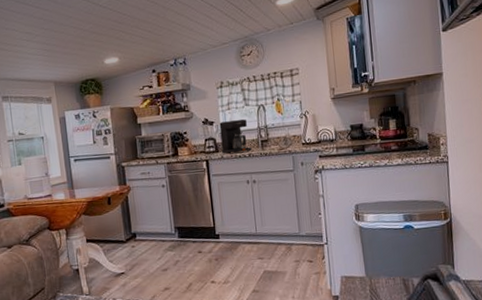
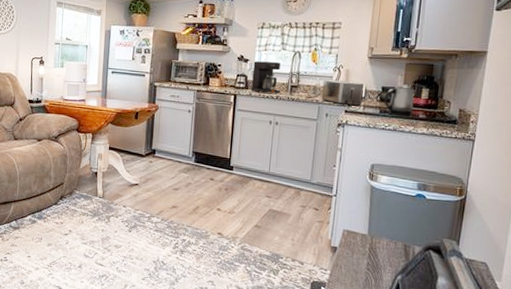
toaster: none [292,125,334,152] -> present [321,80,364,107]
kettle: none [354,120,385,153] -> present [384,86,415,117]

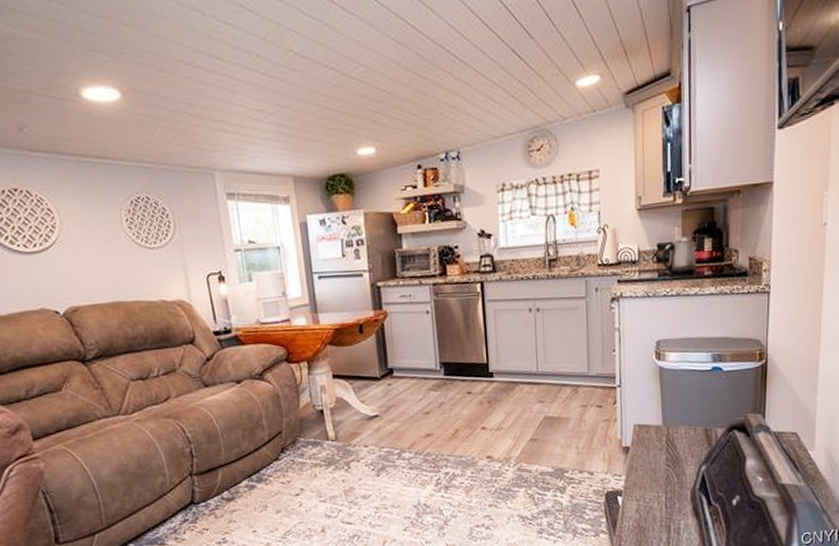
coffee maker: present [250,61,280,94] -> none [498,232,537,275]
toaster: present [321,80,364,107] -> none [586,242,636,275]

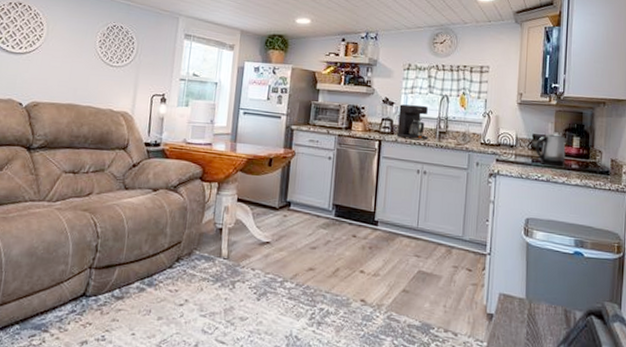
coffee maker: none [498,232,537,275] -> present [396,104,428,140]

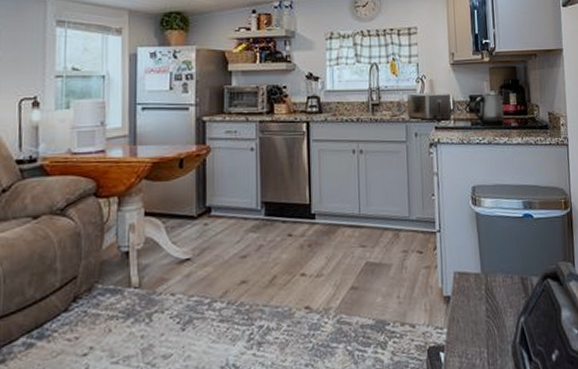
coffee maker: present [396,104,428,140] -> none [325,78,361,117]
toaster: none [471,126,514,155] -> present [406,93,452,121]

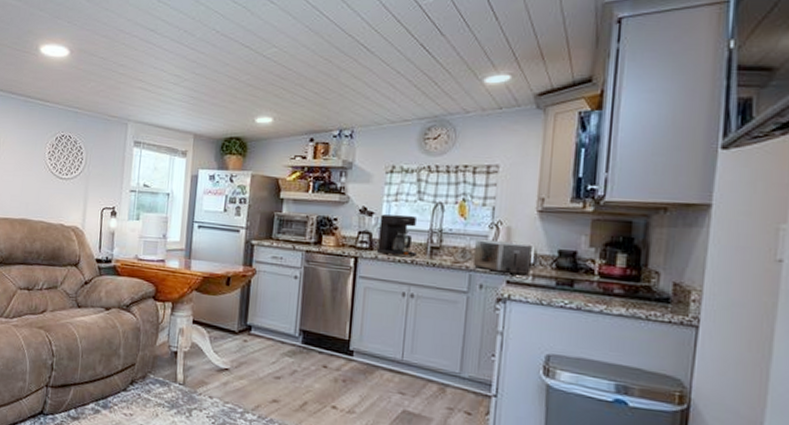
coffee maker: none [325,78,361,117] -> present [376,214,417,257]
kettle: present [473,93,505,128] -> none [561,249,607,292]

